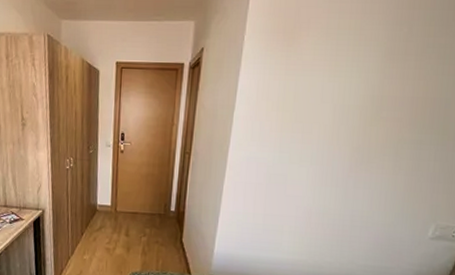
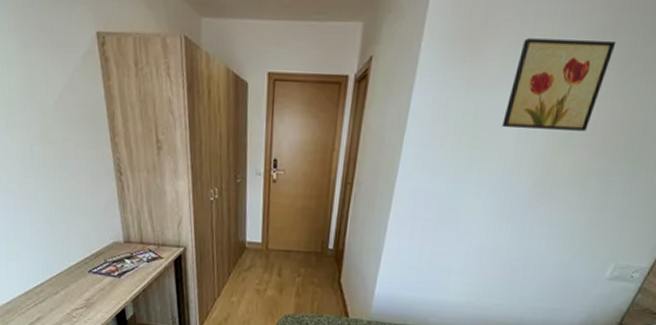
wall art: none [319,31,412,106] -> present [502,38,617,131]

